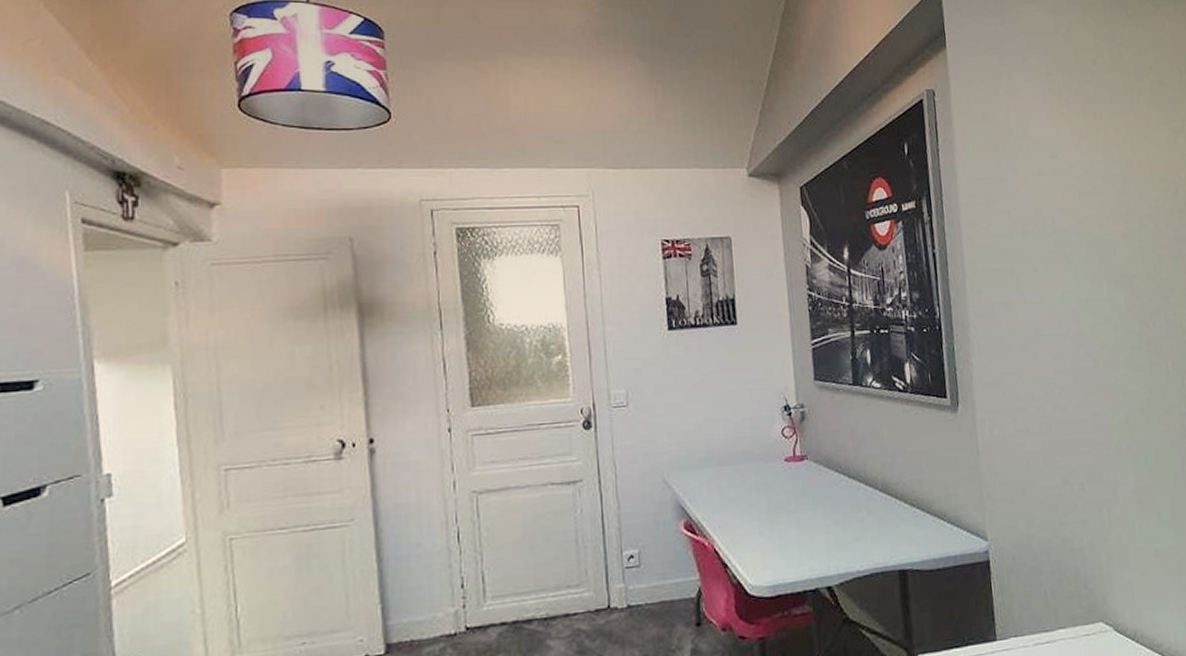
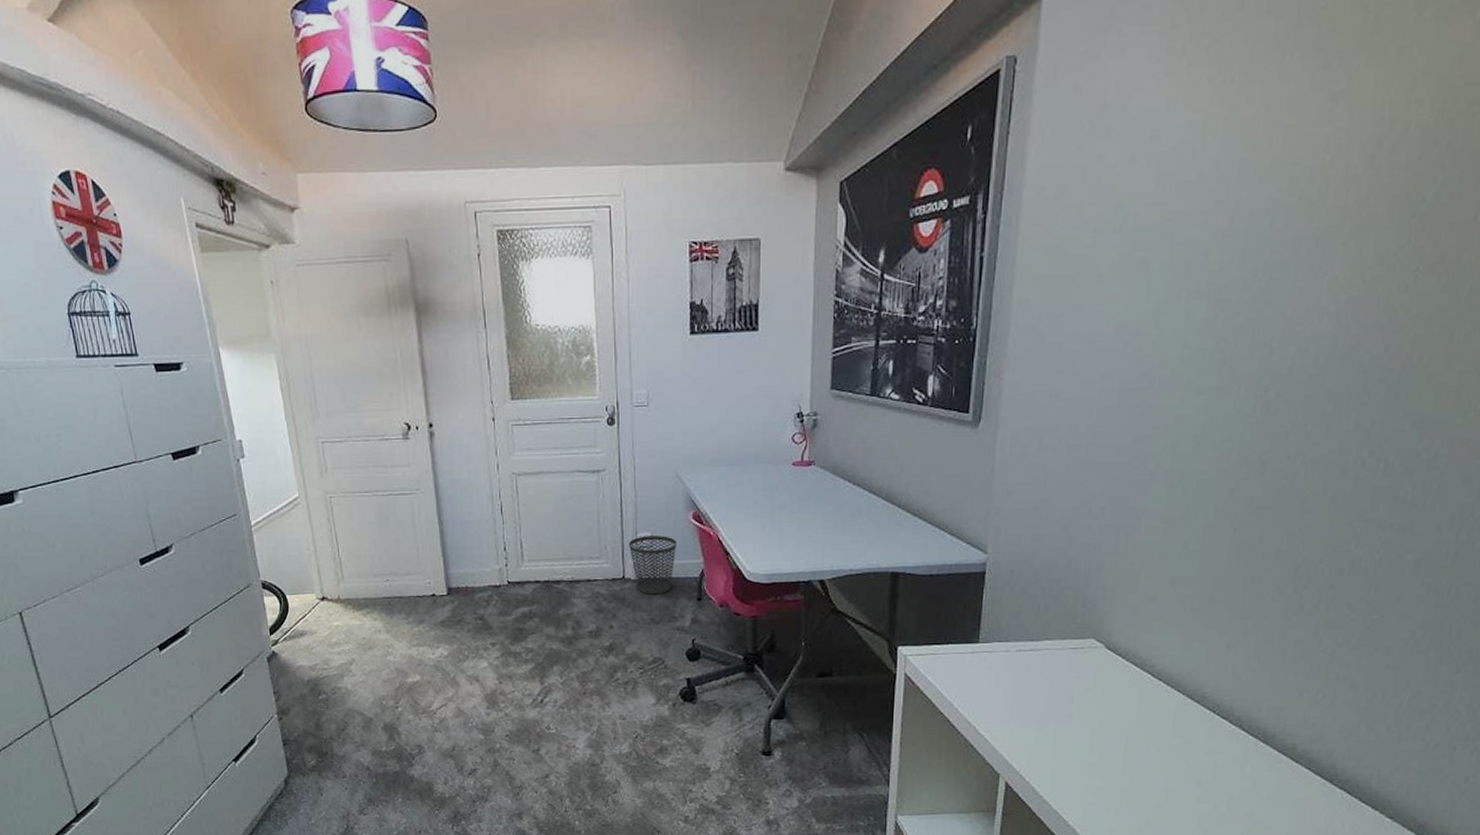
wastebasket: none [614,551,669,625] -> present [629,536,678,595]

